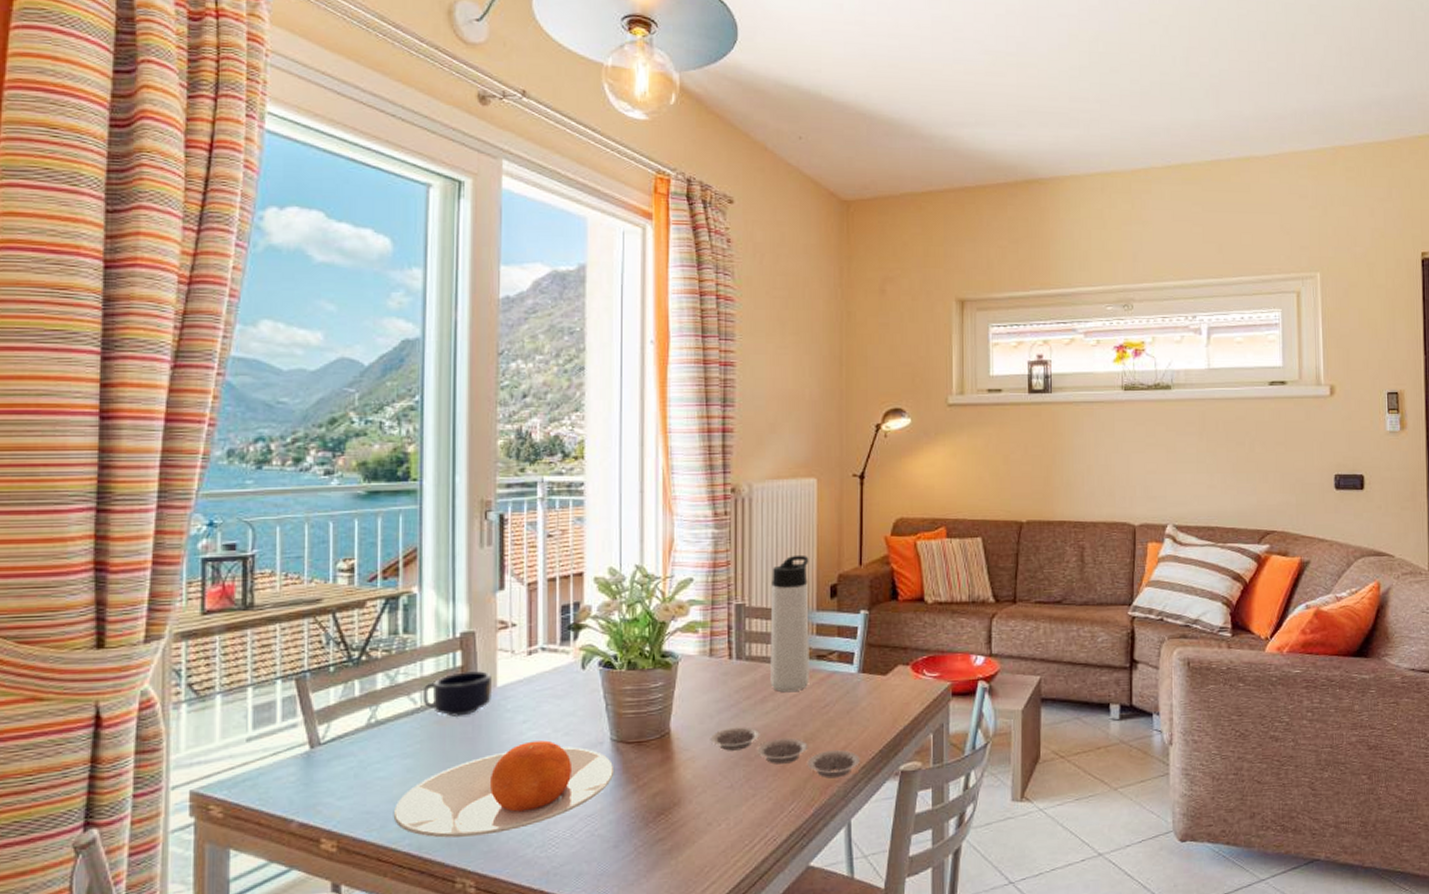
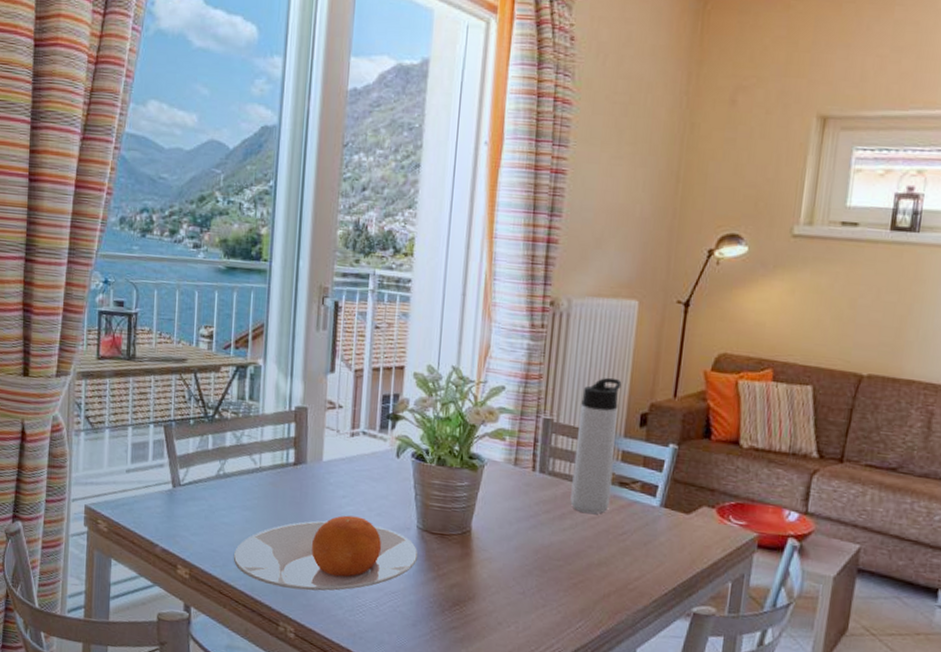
mug: present [422,671,493,717] -> none [261,442,319,482]
plate: present [710,726,861,779] -> none [507,537,654,607]

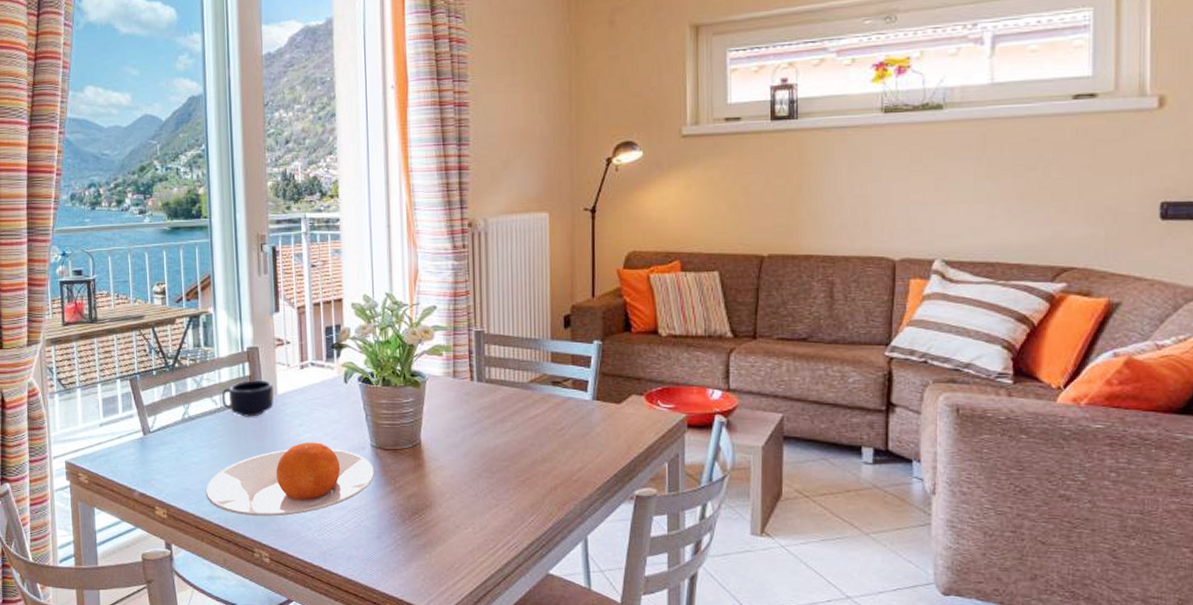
mug: none [261,442,319,482] -> present [221,380,275,417]
thermos bottle: present [570,377,622,514] -> none [507,286,546,415]

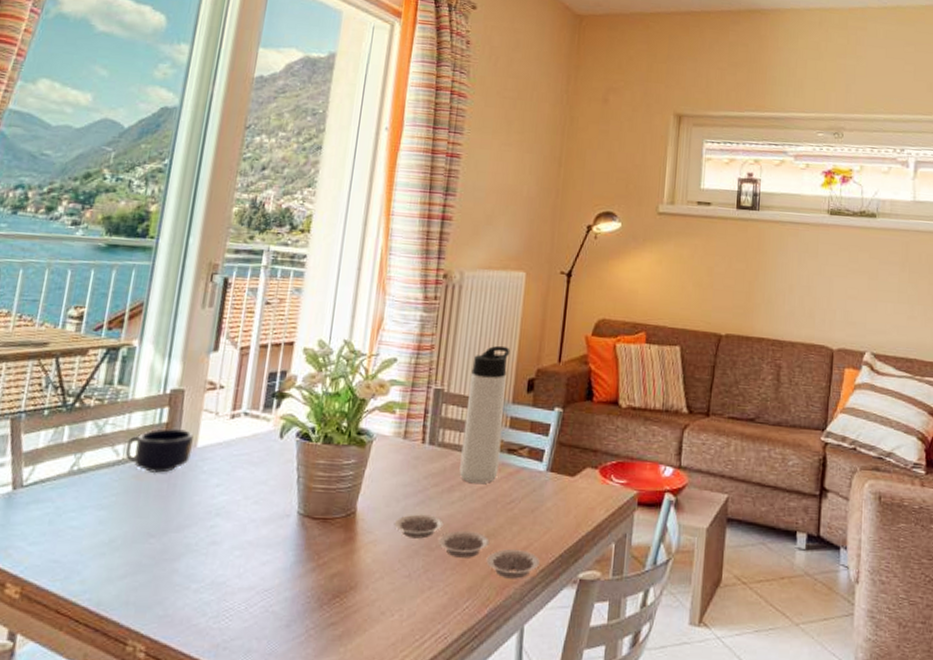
plate: present [205,442,375,517] -> none [78,506,297,599]
plate: none [456,443,597,497] -> present [394,514,541,579]
thermos bottle: none [507,286,546,415] -> present [459,345,510,484]

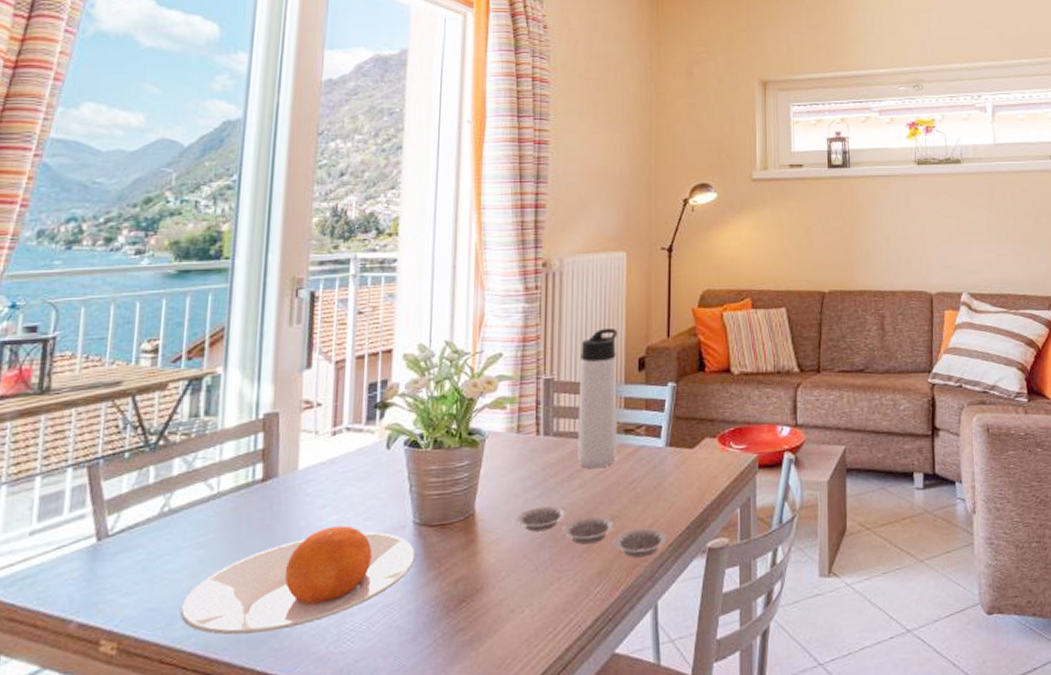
plate: none [78,506,297,599] -> present [180,525,416,636]
mug: present [125,428,194,473] -> none [219,453,294,503]

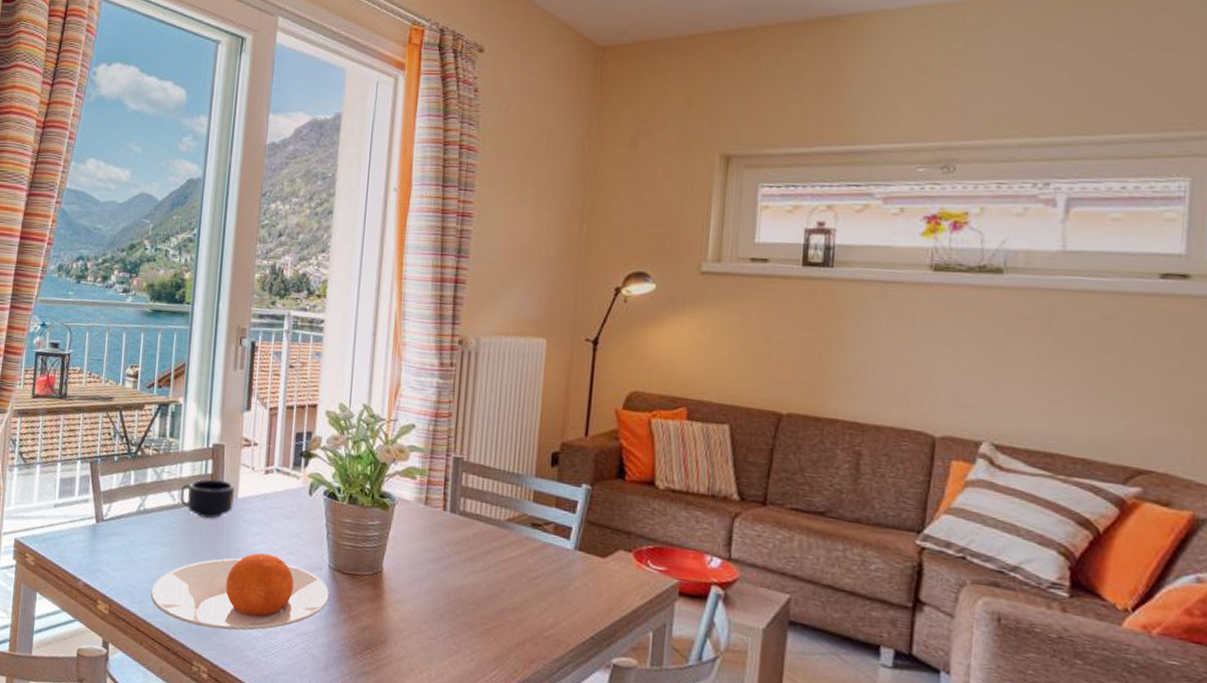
mug: none [219,453,294,503] -> present [179,479,235,519]
plate: present [515,505,668,558] -> none [419,578,570,656]
thermos bottle: present [578,327,618,469] -> none [482,415,532,556]

